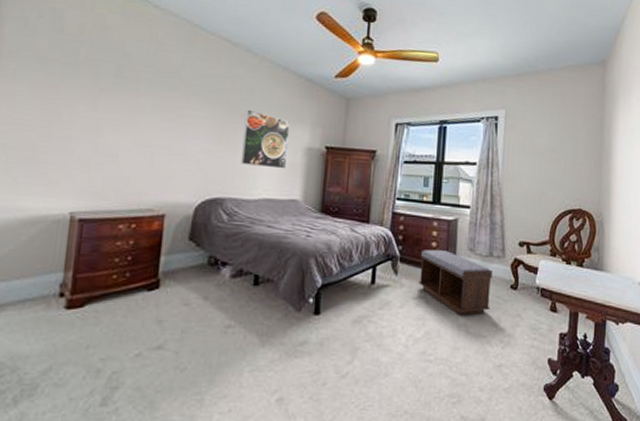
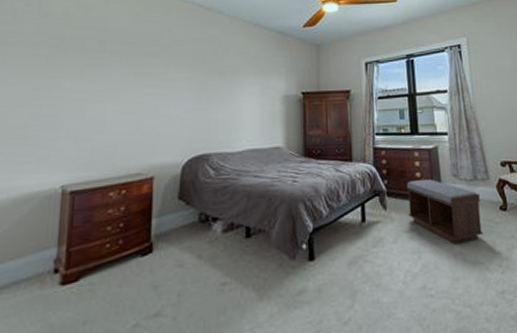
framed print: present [241,109,291,169] -> none [222,66,267,119]

